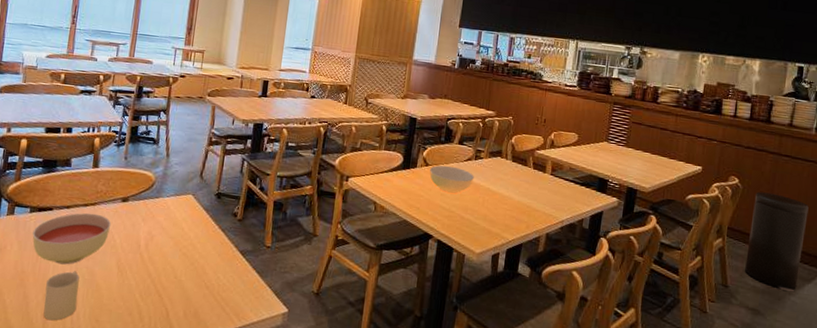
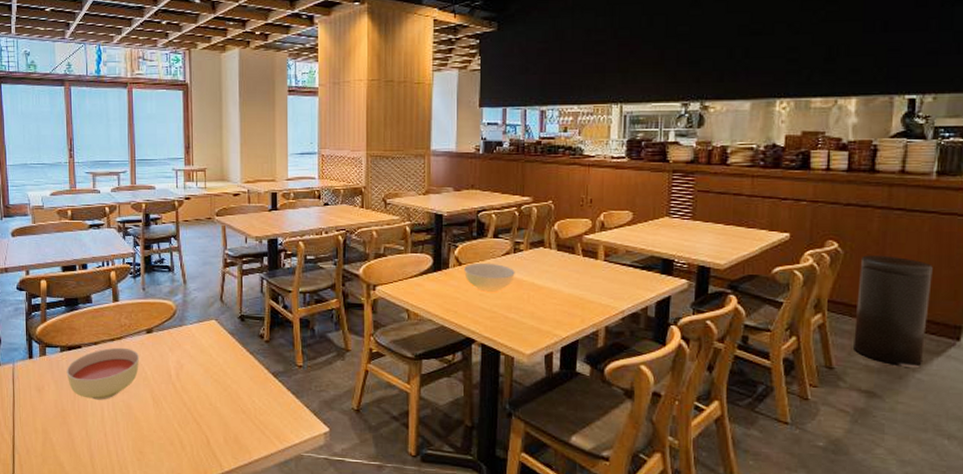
cup: present [43,271,80,321] -> none [87,405,120,455]

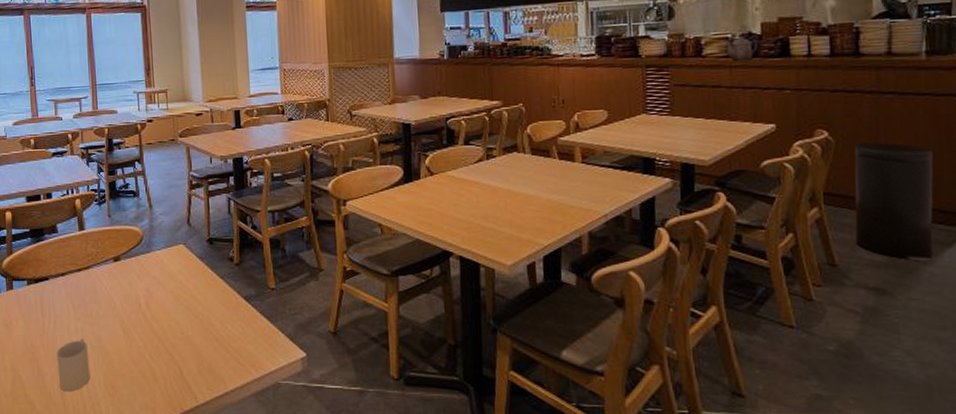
bowl: present [66,347,140,400] -> none [34,277,108,334]
cup: none [87,405,120,455] -> present [57,339,91,392]
bowl: present [464,262,515,293] -> none [436,171,490,203]
teapot: none [749,146,780,172] -> present [725,35,758,62]

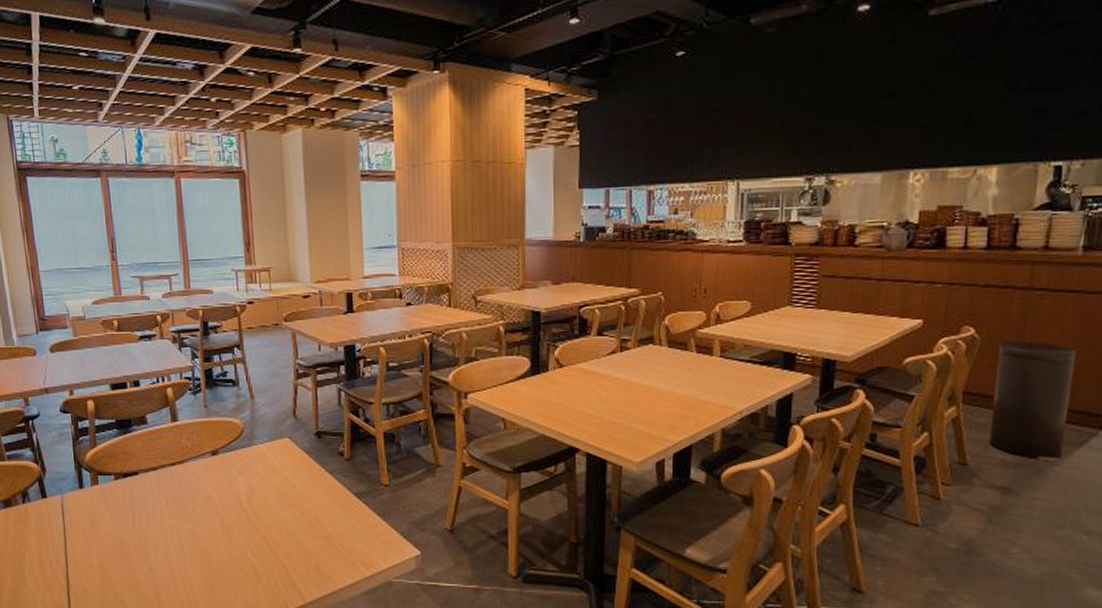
cup: present [57,339,91,392] -> none [149,536,188,591]

